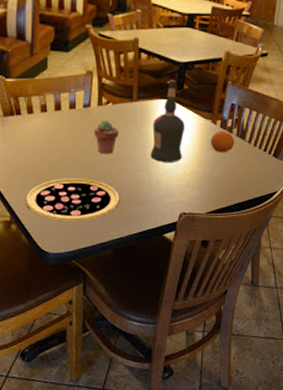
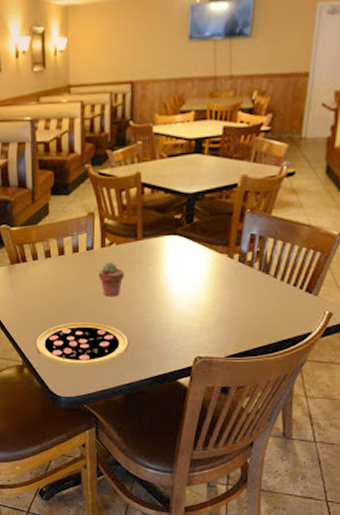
liquor bottle: present [150,80,185,162] -> none [159,214,196,303]
fruit: present [210,130,235,153] -> none [227,265,256,291]

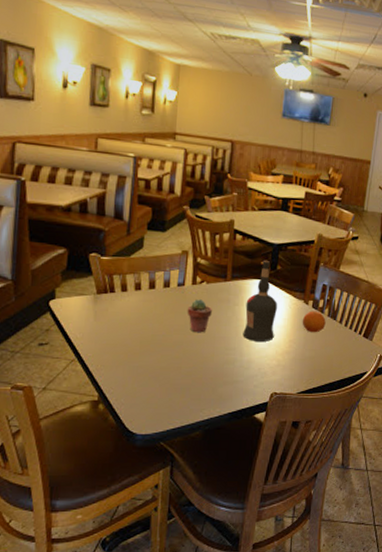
pizza: present [35,322,128,365] -> none [115,357,211,401]
liquor bottle: none [159,214,196,303] -> present [243,261,277,342]
fruit: none [227,265,256,291] -> present [302,311,326,333]

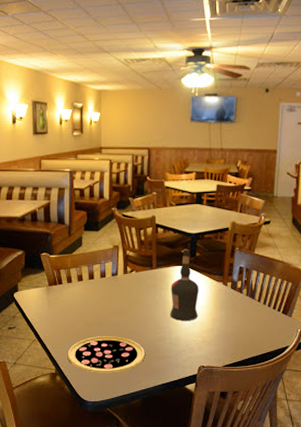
pizza: none [115,357,211,401] -> present [67,336,145,373]
potted succulent: present [187,299,212,333] -> none [121,286,142,315]
fruit: present [302,311,326,333] -> none [222,291,245,311]

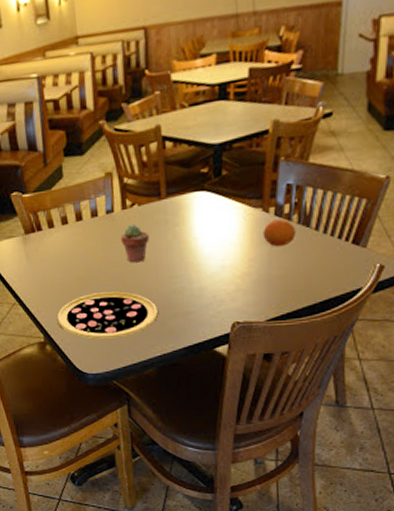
potted succulent: none [121,286,142,315] -> present [120,225,149,263]
liquor bottle: present [170,249,199,321] -> none [188,167,228,265]
fruit: none [222,291,245,311] -> present [262,219,296,247]

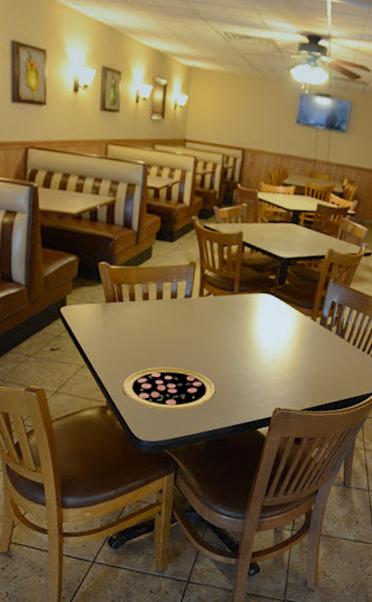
potted succulent: present [120,225,149,263] -> none [193,311,218,346]
fruit: present [262,219,296,247] -> none [308,328,334,351]

